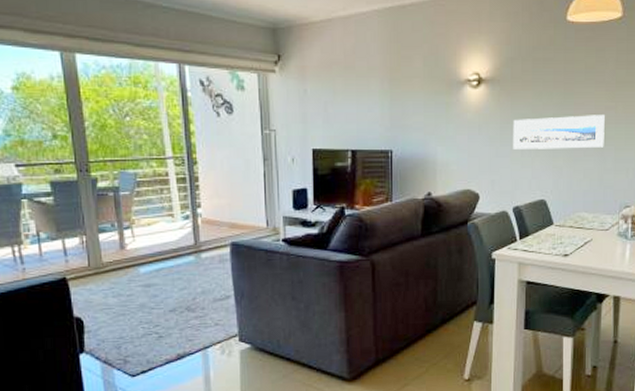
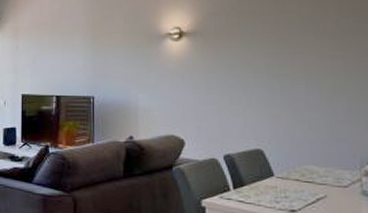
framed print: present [513,115,605,149] -> none [219,64,332,98]

